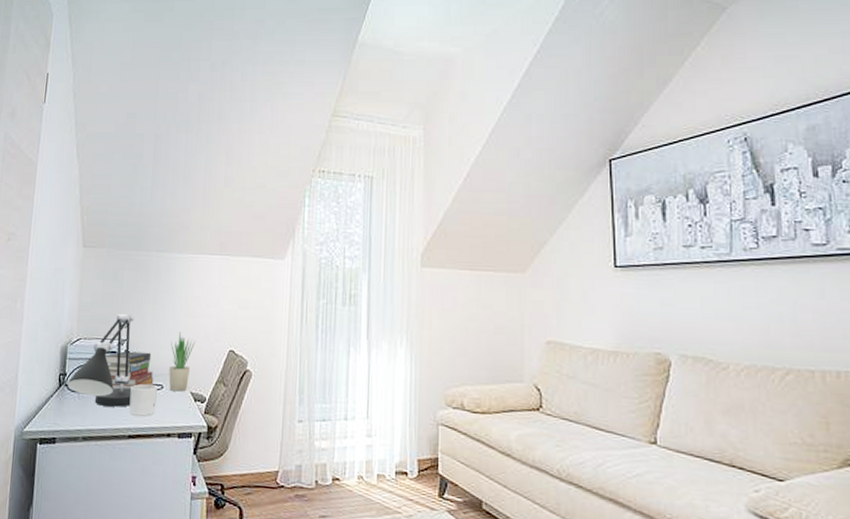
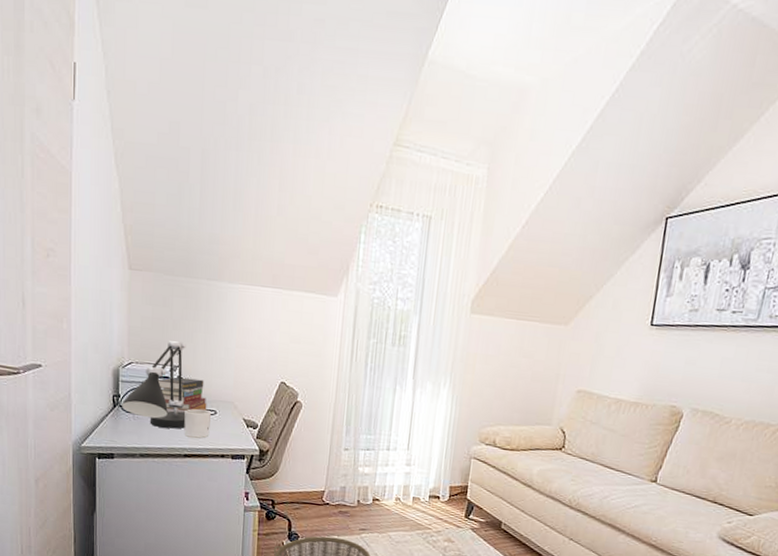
potted plant: present [168,332,195,392] -> none [222,361,247,418]

